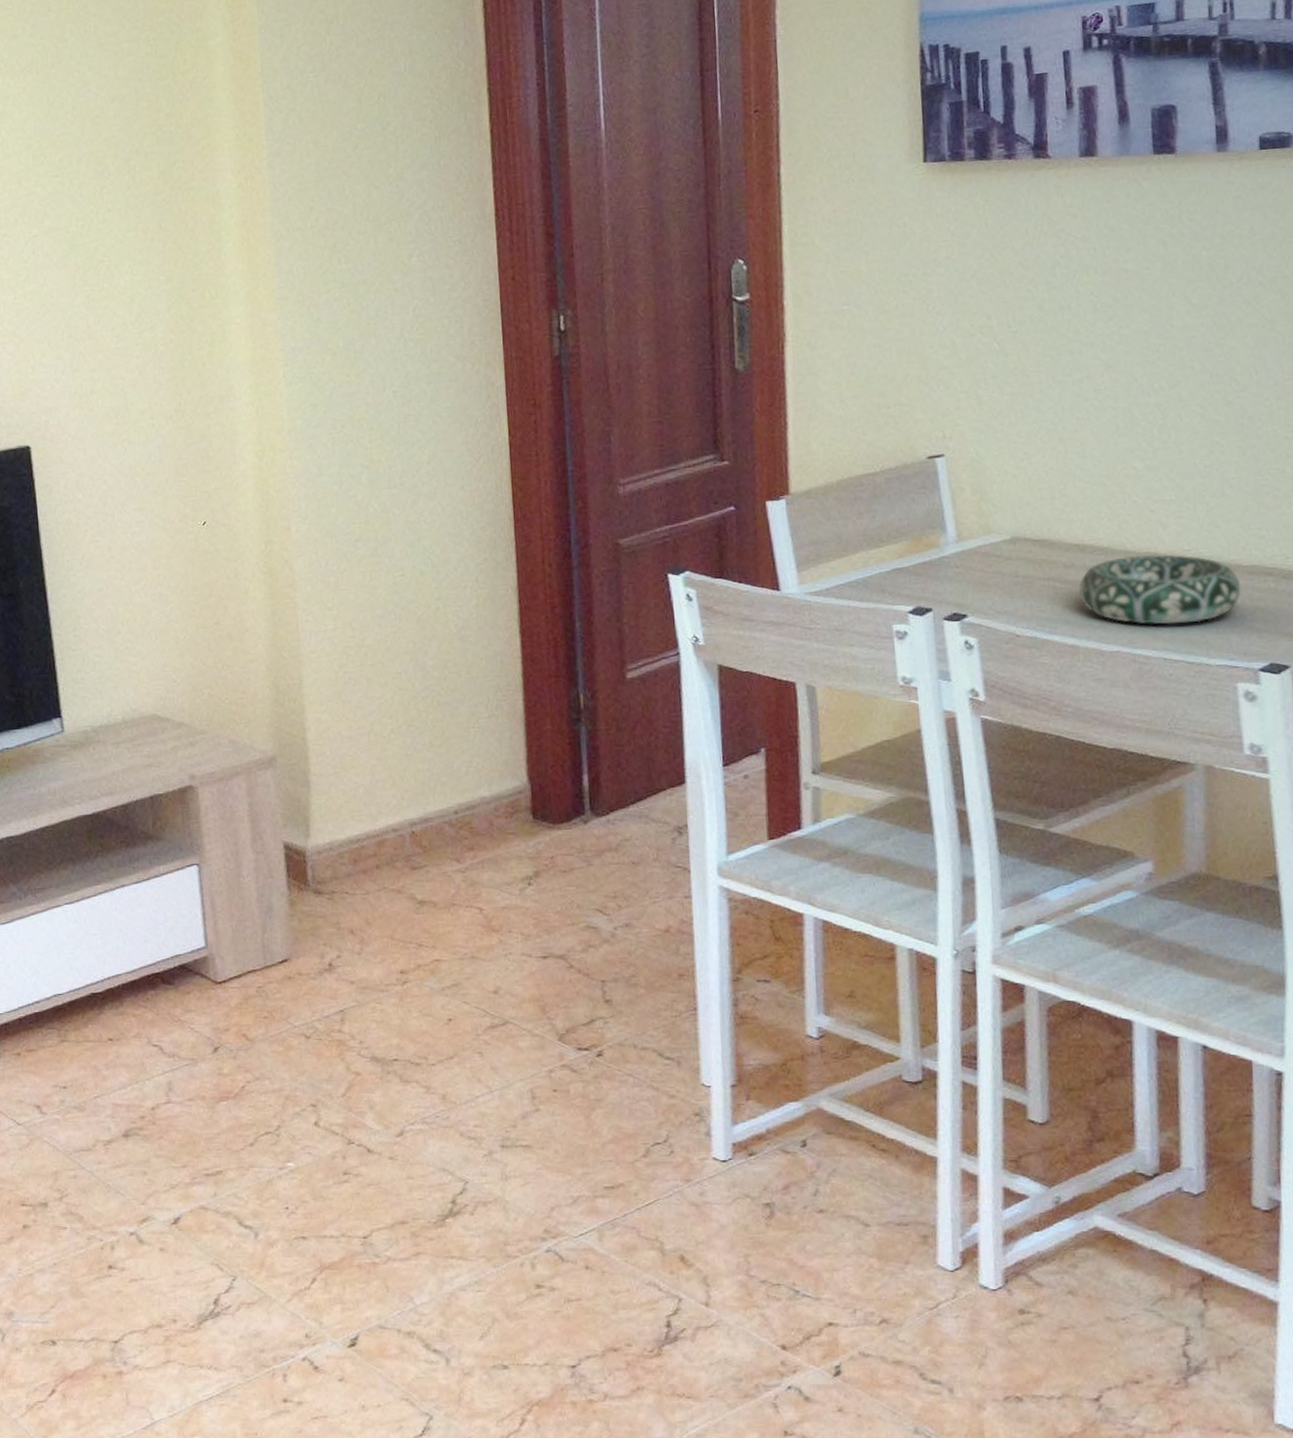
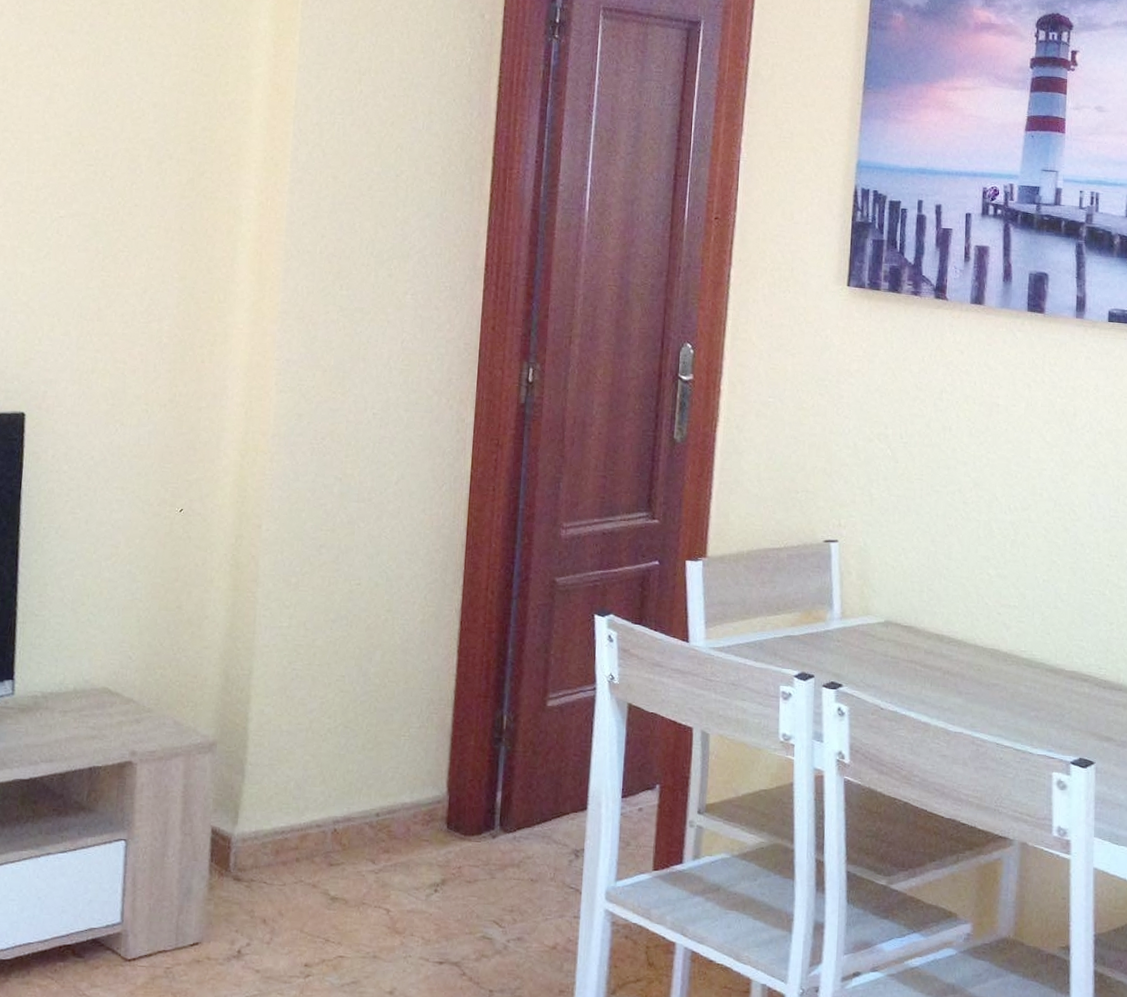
decorative bowl: present [1079,554,1242,625] -> none [934,650,1063,715]

